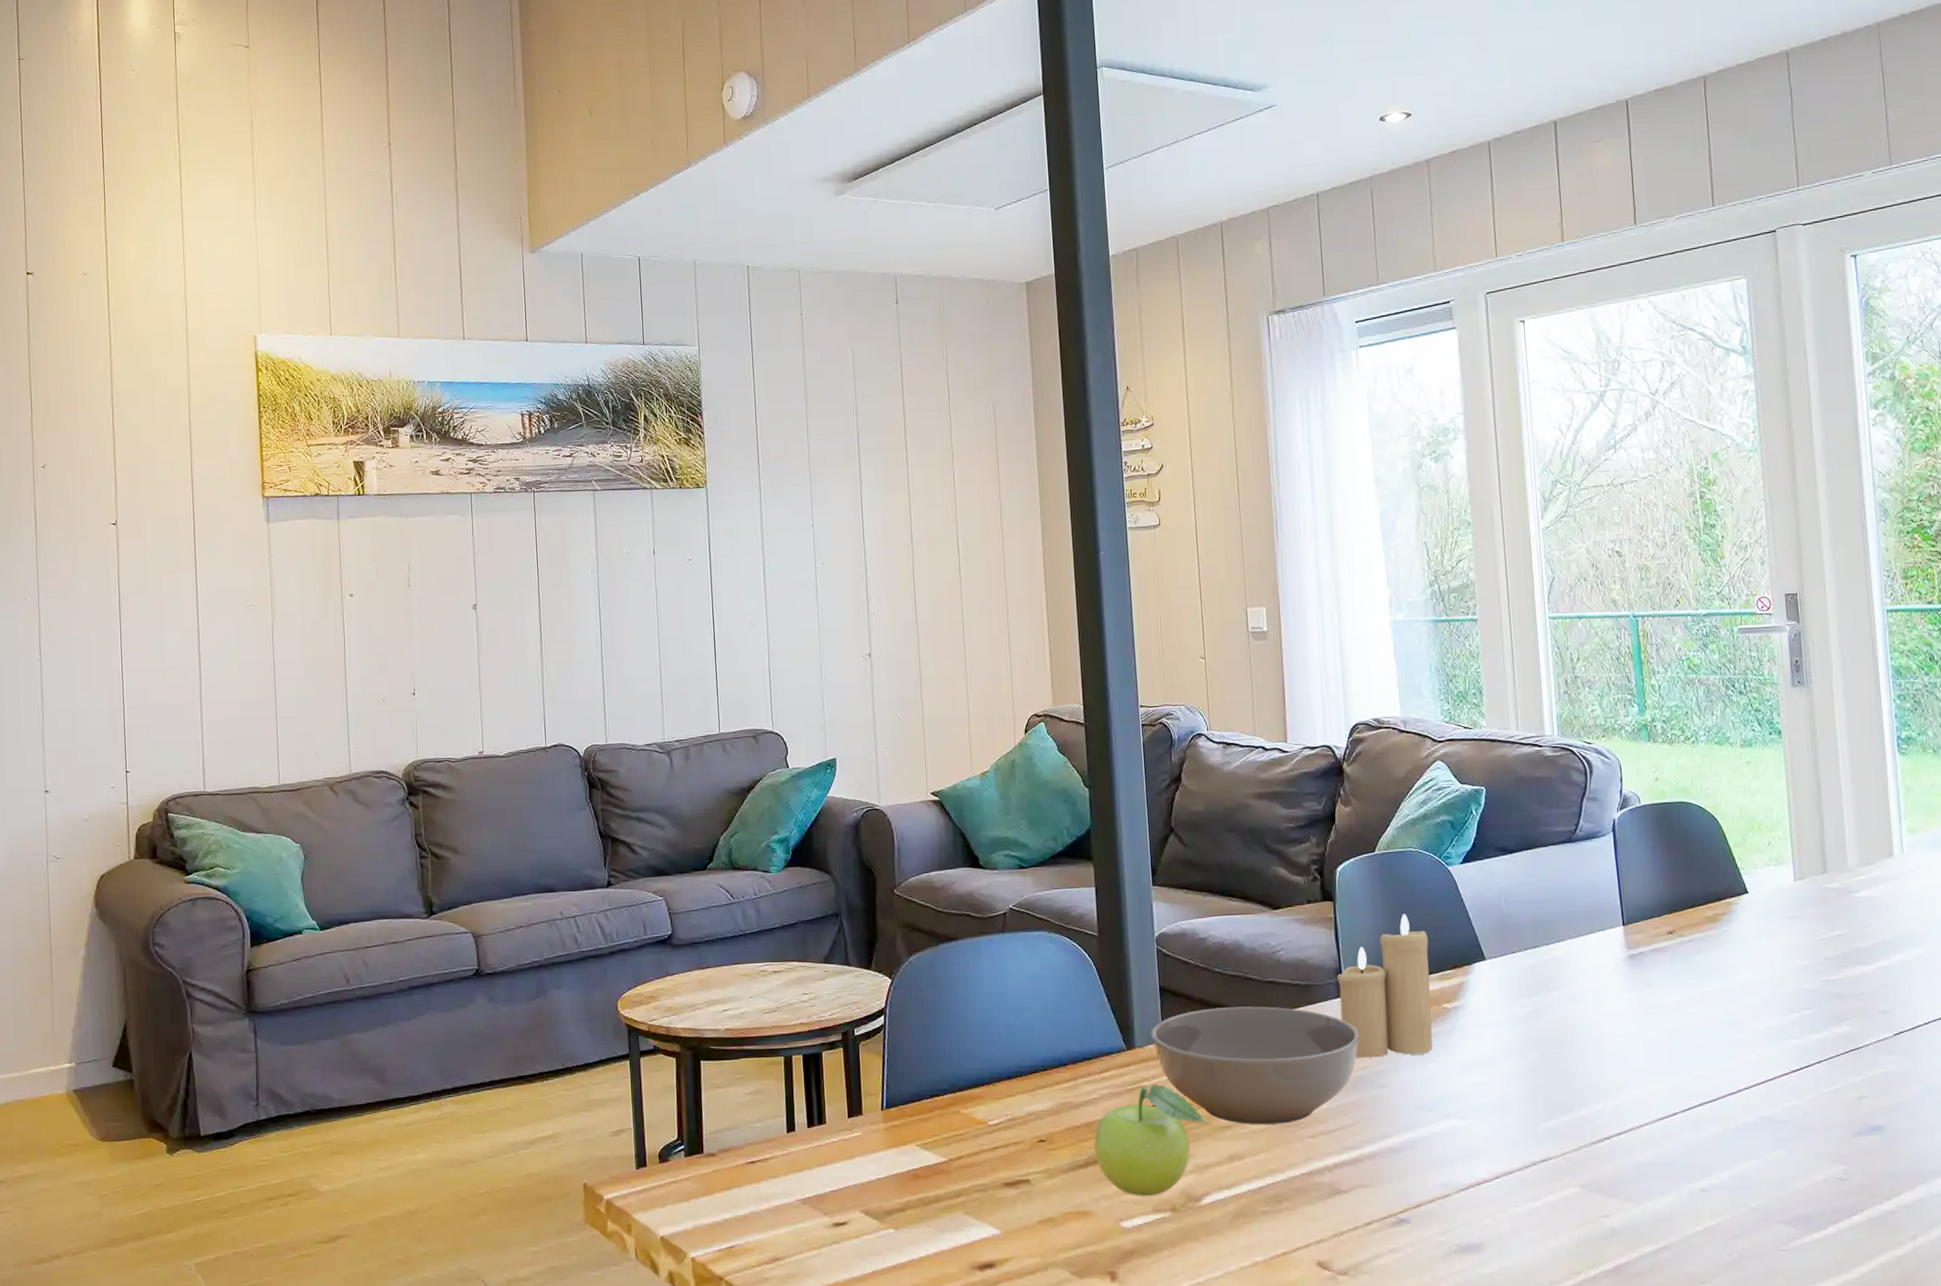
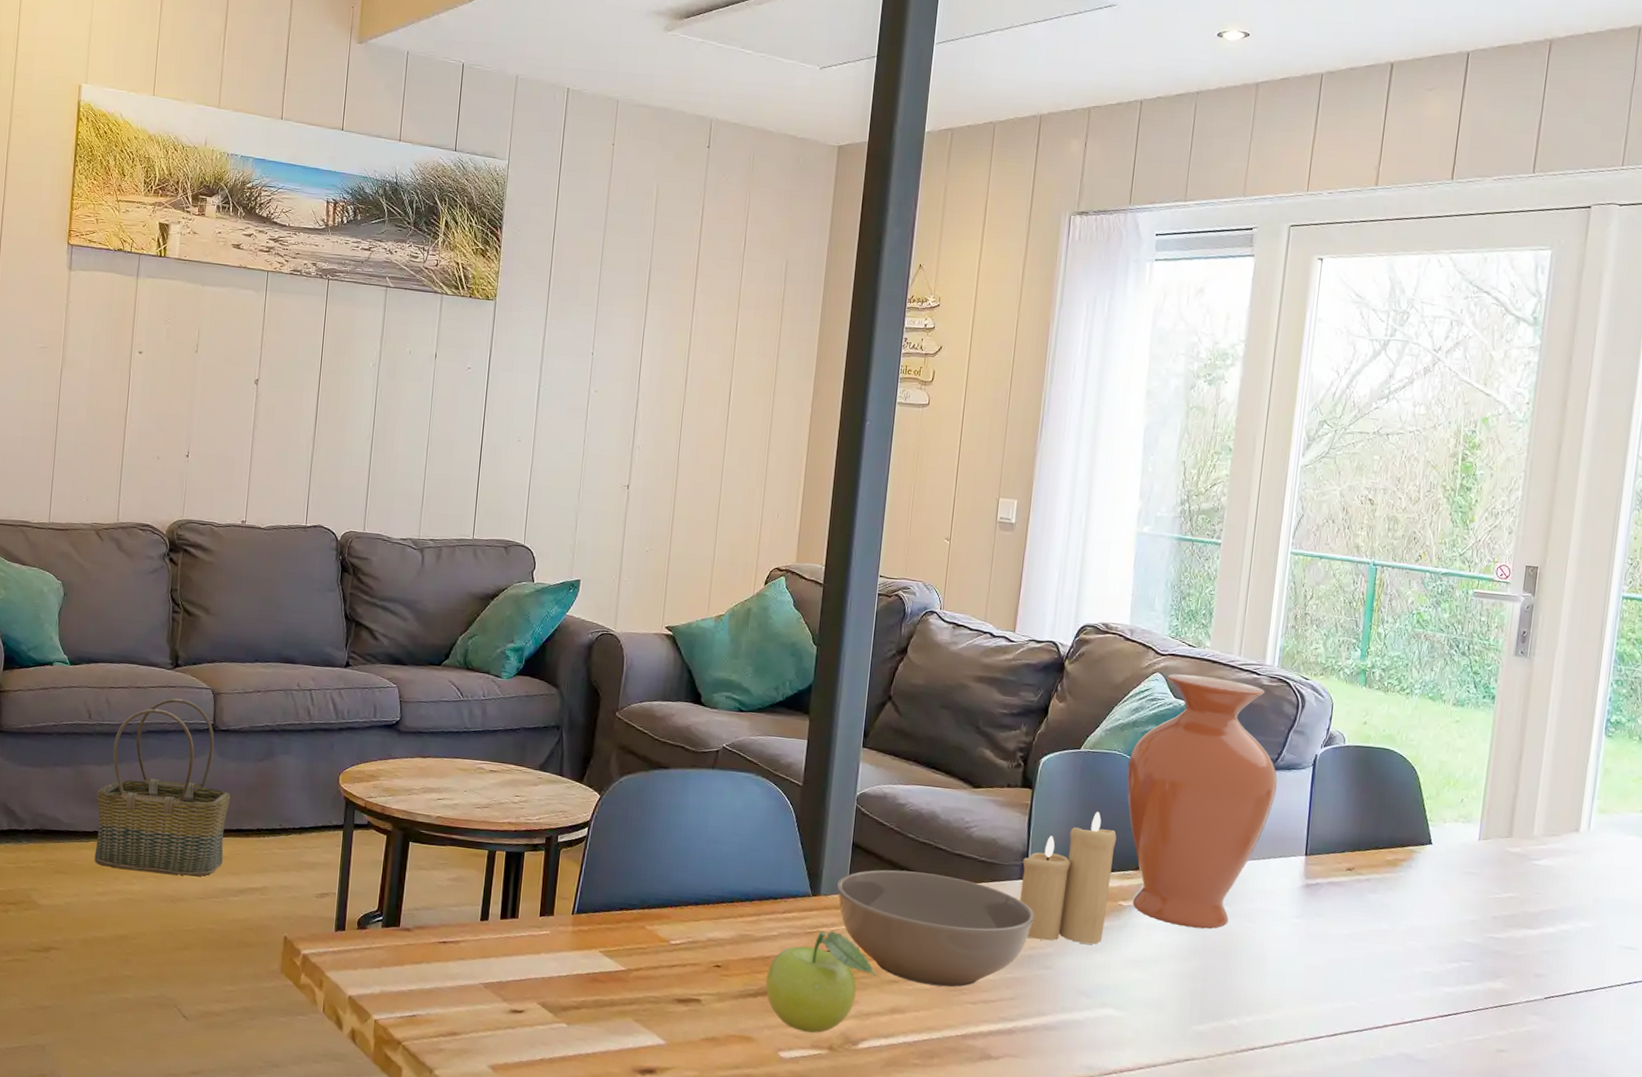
basket: none [365,947,508,1139] -> present [94,698,231,877]
vase: none [1425,756,1581,1020] -> present [1126,674,1277,930]

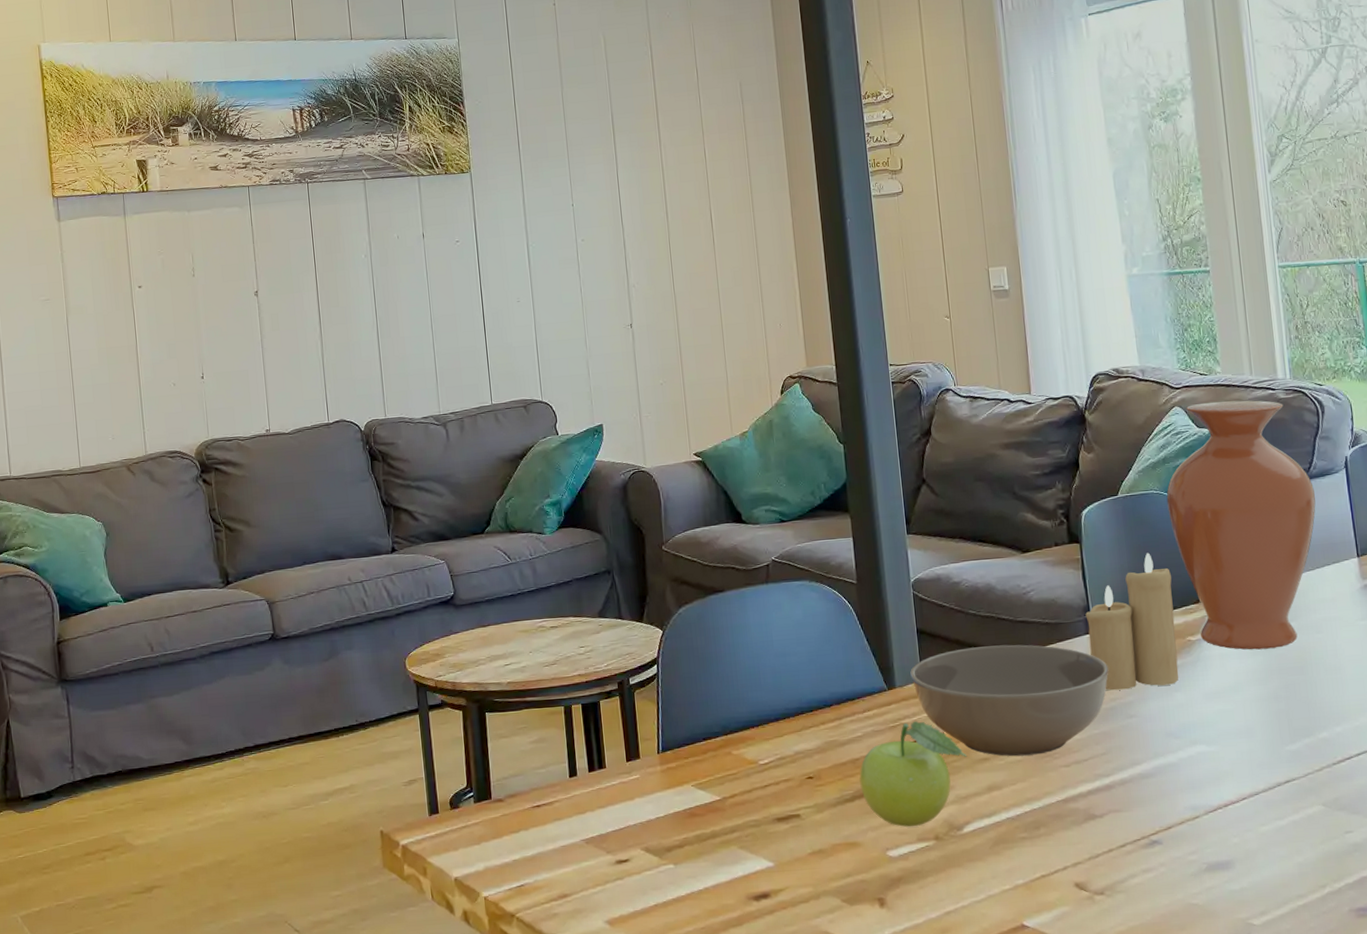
basket: present [94,698,231,877] -> none [171,614,307,795]

